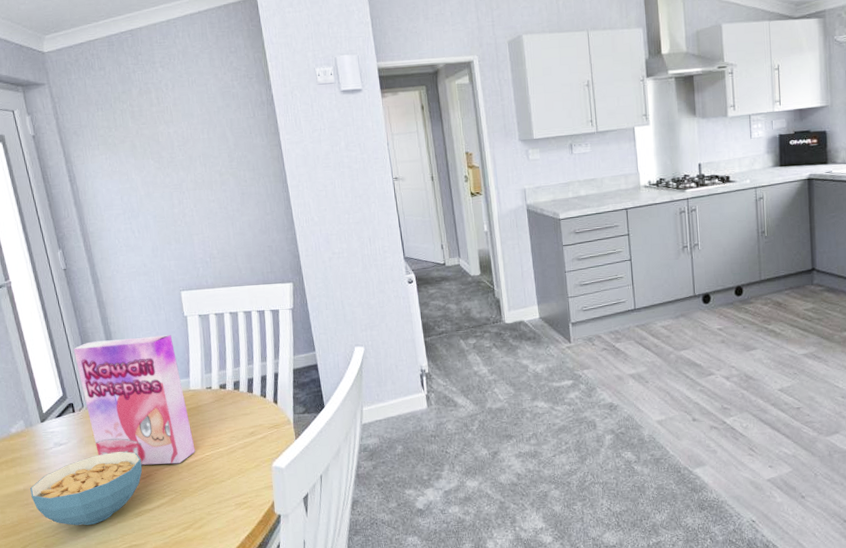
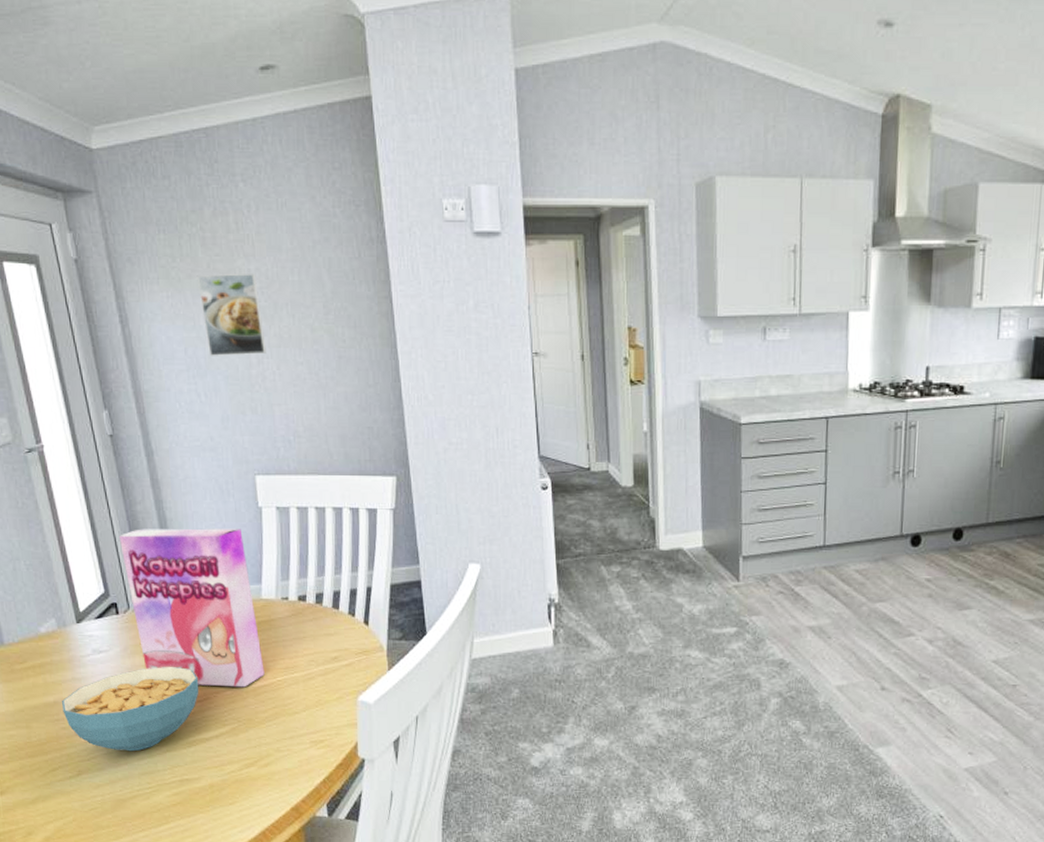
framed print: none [128,136,185,201] -> present [197,274,266,356]

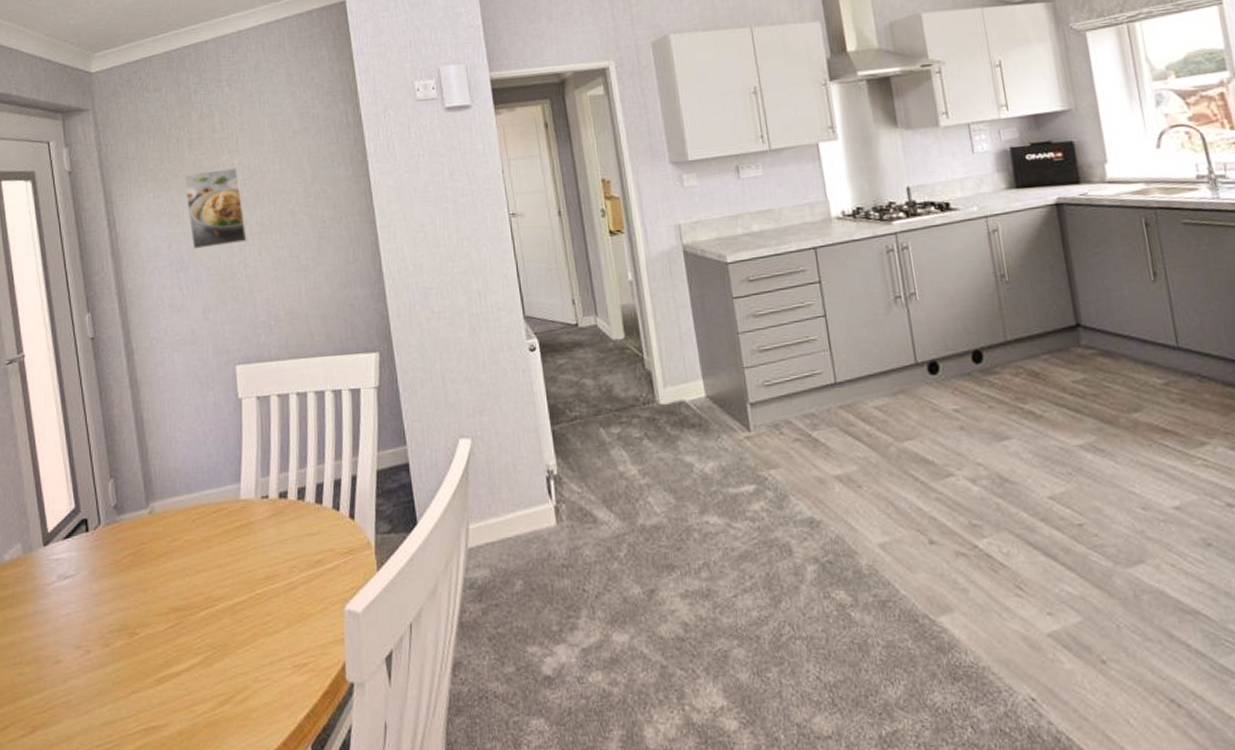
cereal bowl: present [62,666,199,752] -> none [21,587,171,697]
cereal box: present [118,528,265,688] -> none [93,424,242,608]

